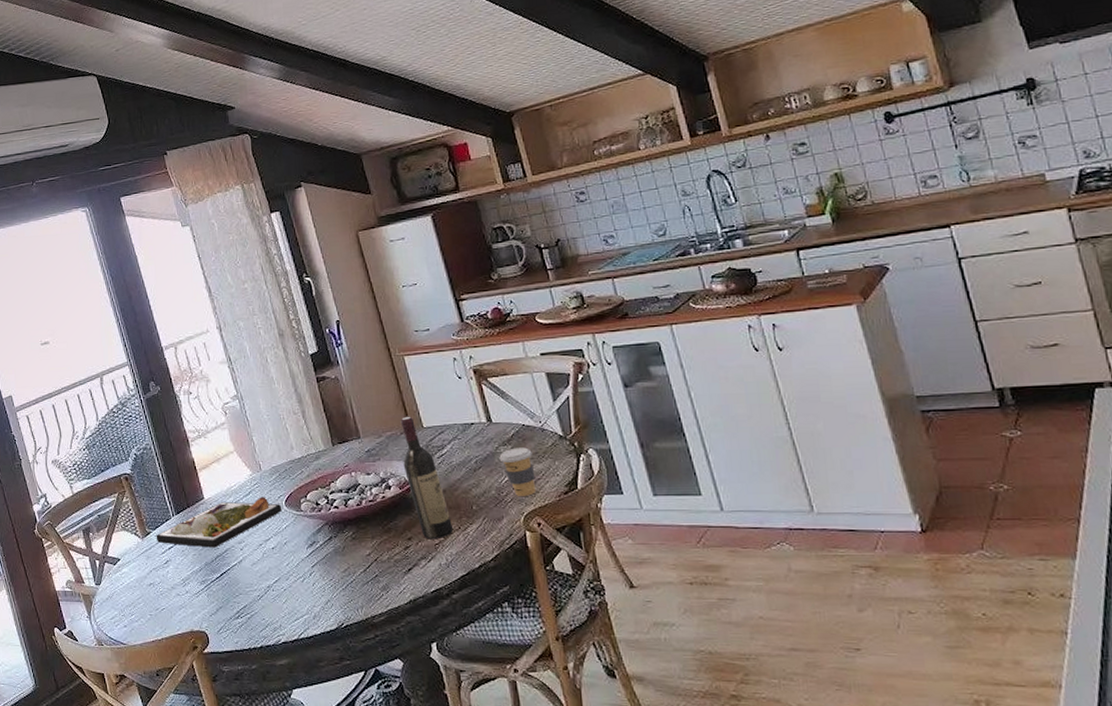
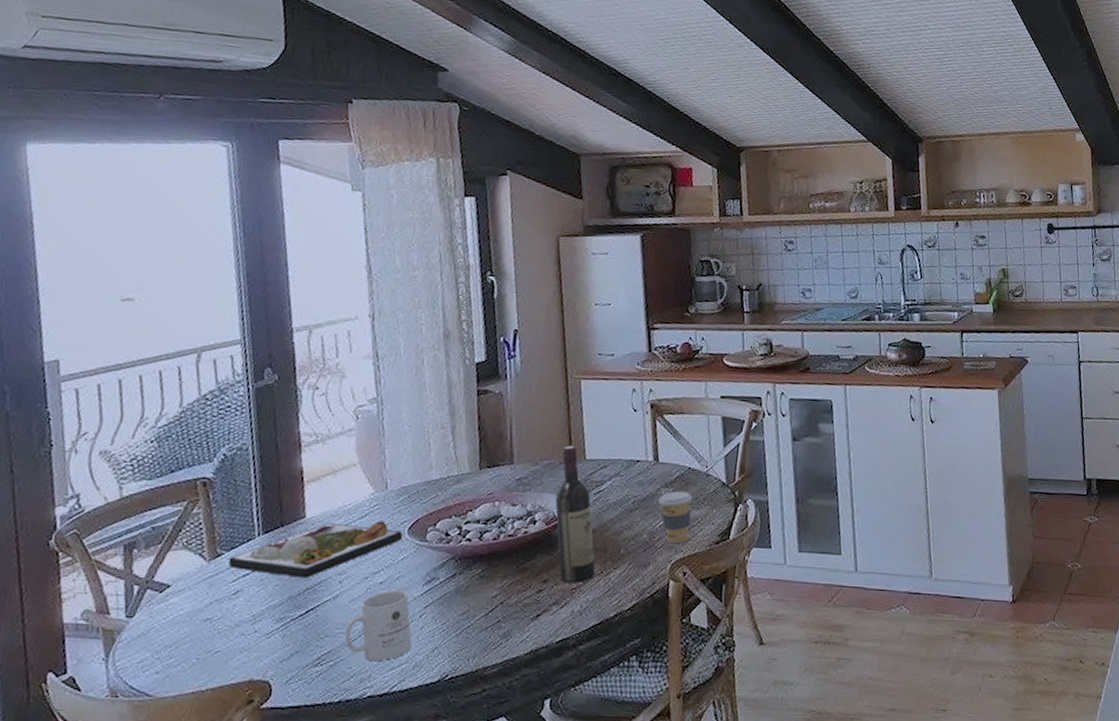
mug: none [253,554,309,614] -> present [344,590,412,662]

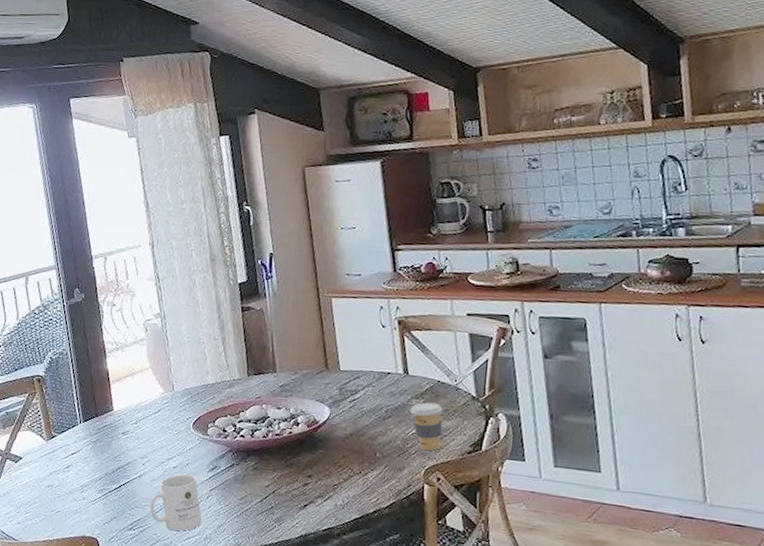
dinner plate: present [228,521,403,578] -> none [60,416,189,460]
wine bottle: present [555,446,595,584] -> none [314,358,354,480]

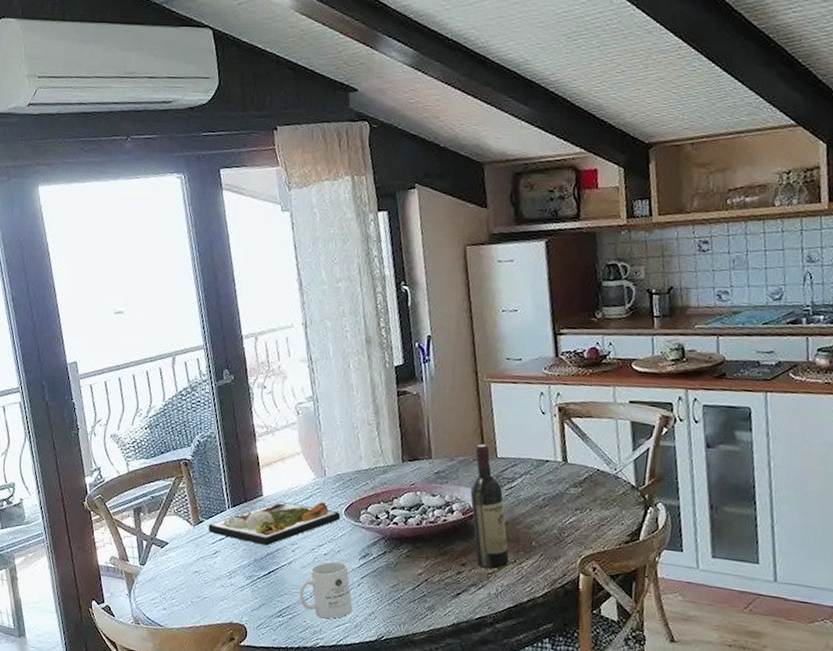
dinner plate: none [60,416,189,460] -> present [208,502,341,546]
wine bottle: none [314,358,354,480] -> present [470,444,509,569]
coffee cup: present [409,402,443,451] -> none [567,491,602,540]

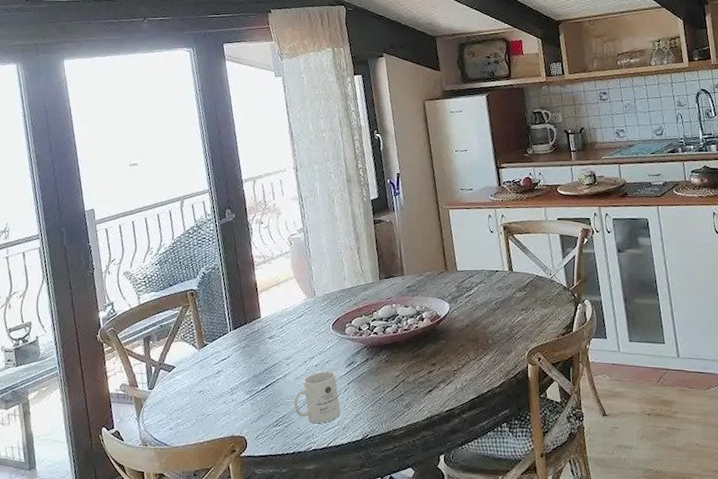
dinner plate: present [208,502,341,546] -> none [212,319,329,362]
wine bottle: present [470,444,509,569] -> none [436,261,470,366]

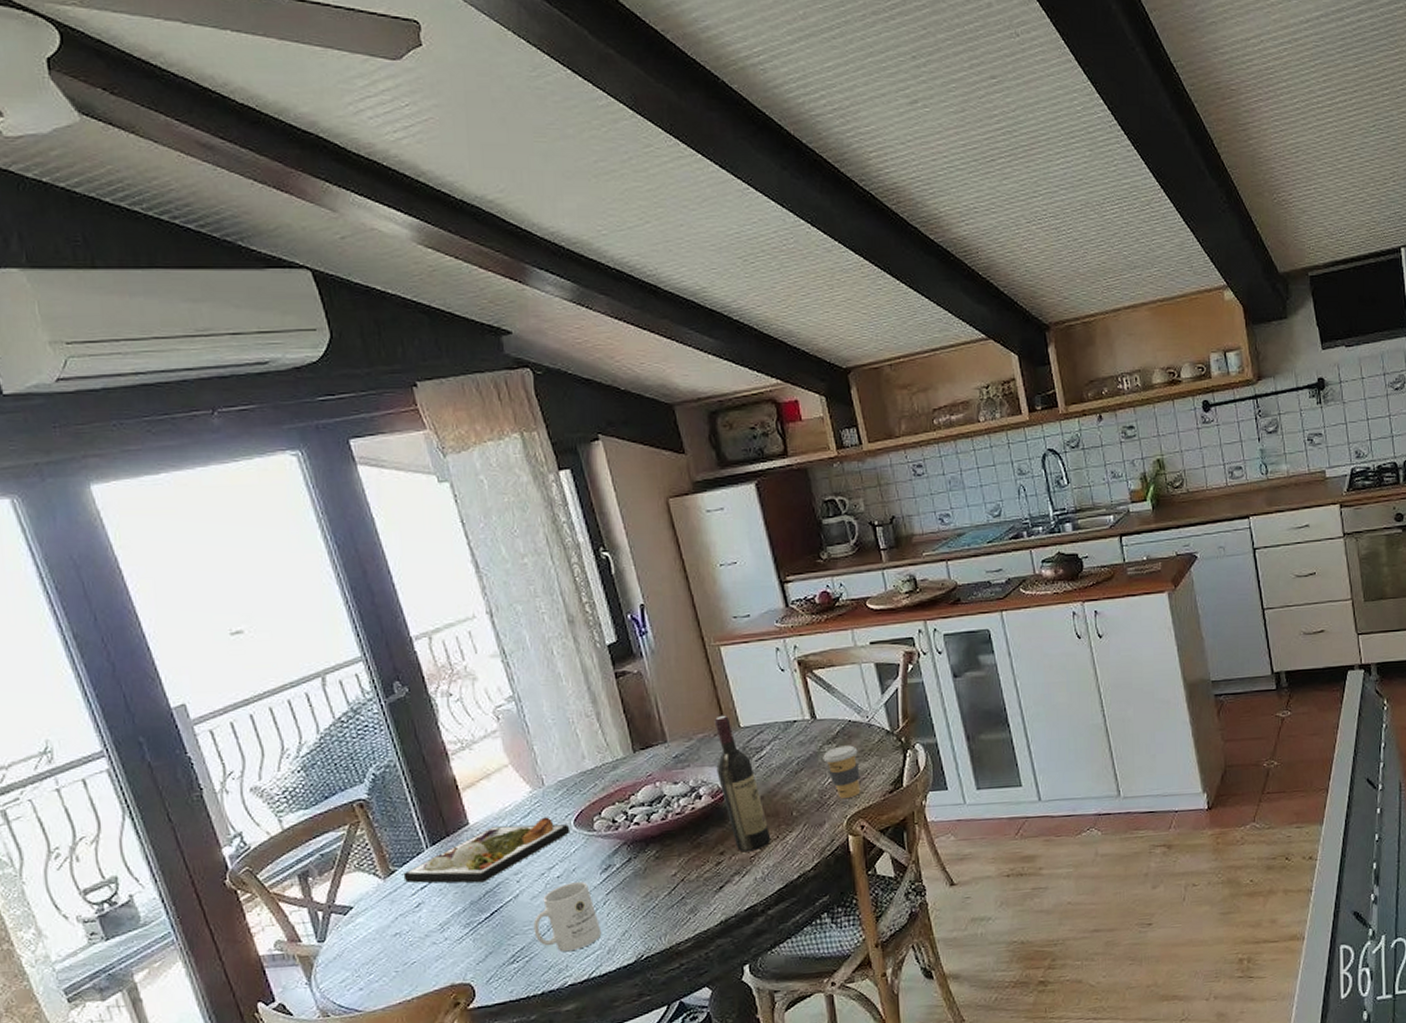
dinner plate: none [212,319,329,362] -> present [403,817,571,883]
wine bottle: none [436,261,470,366] -> present [714,716,770,852]
coffee cup: none [515,294,541,335] -> present [823,745,861,798]

